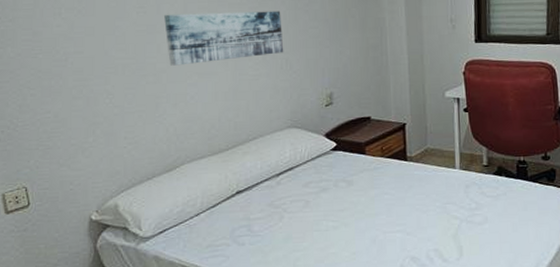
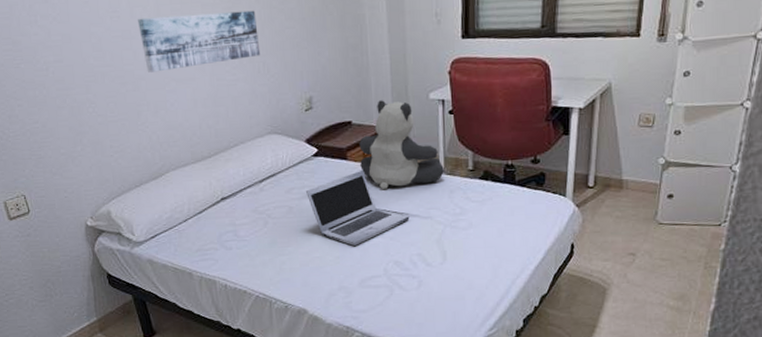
laptop: none [324,165,426,241] -> present [306,171,410,246]
teddy bear: none [377,97,461,185] -> present [359,100,445,190]

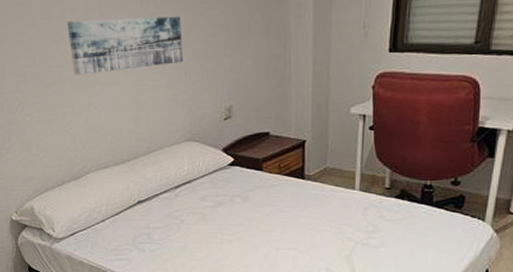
laptop: present [306,171,410,246] -> none [220,182,321,256]
teddy bear: present [359,100,445,190] -> none [275,112,361,203]

